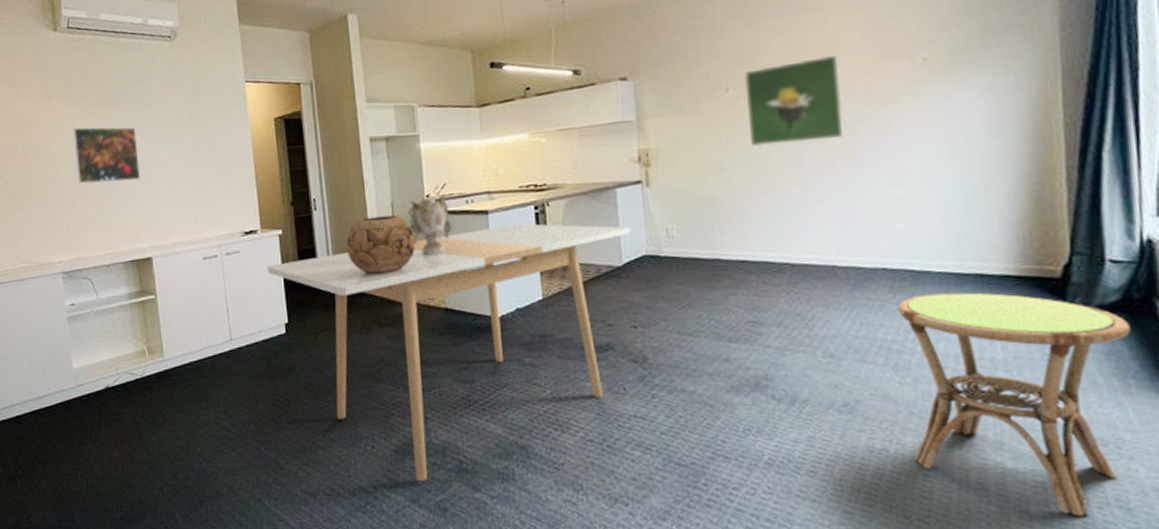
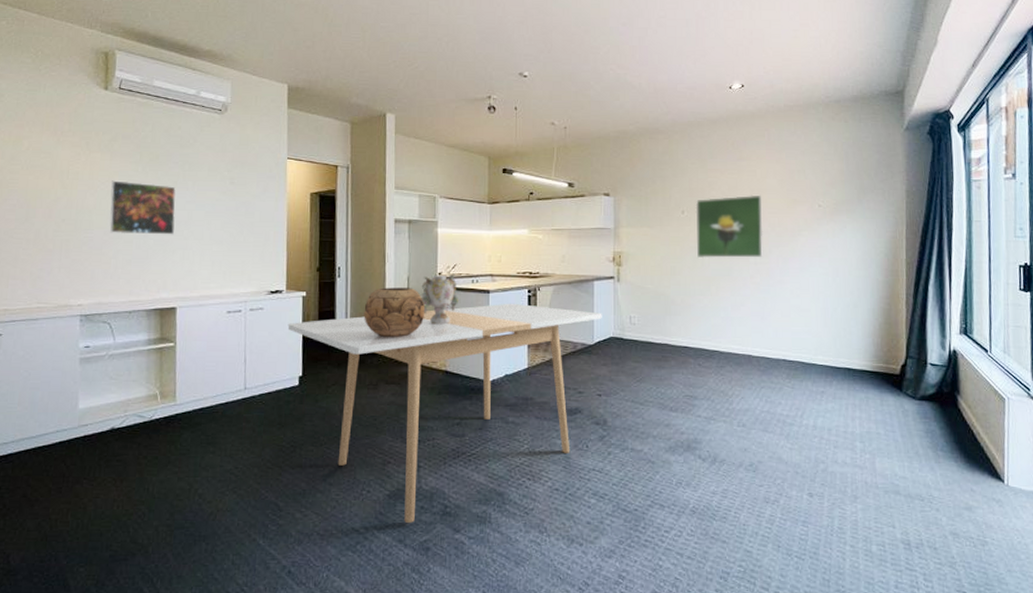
side table: present [898,292,1131,517] -> none [792,381,941,554]

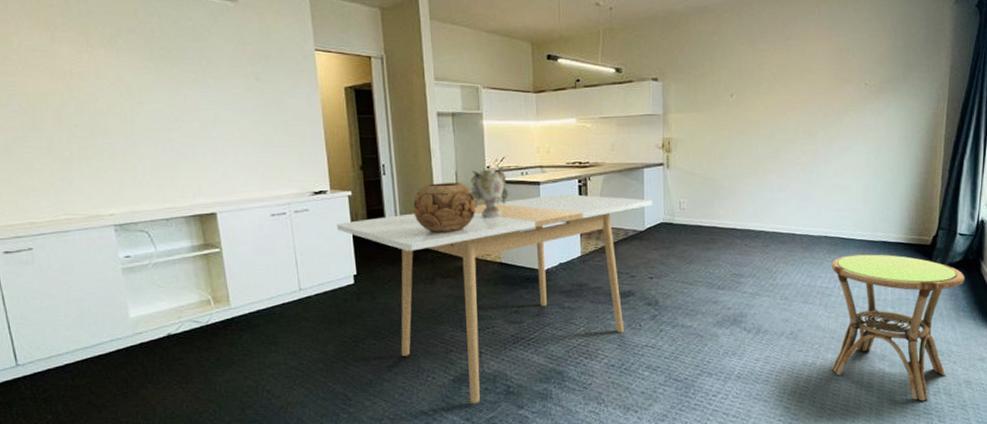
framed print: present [109,180,177,235] -> none [123,80,203,139]
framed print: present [695,194,763,259] -> none [744,75,810,142]
side table: none [792,381,941,554] -> present [832,254,965,401]

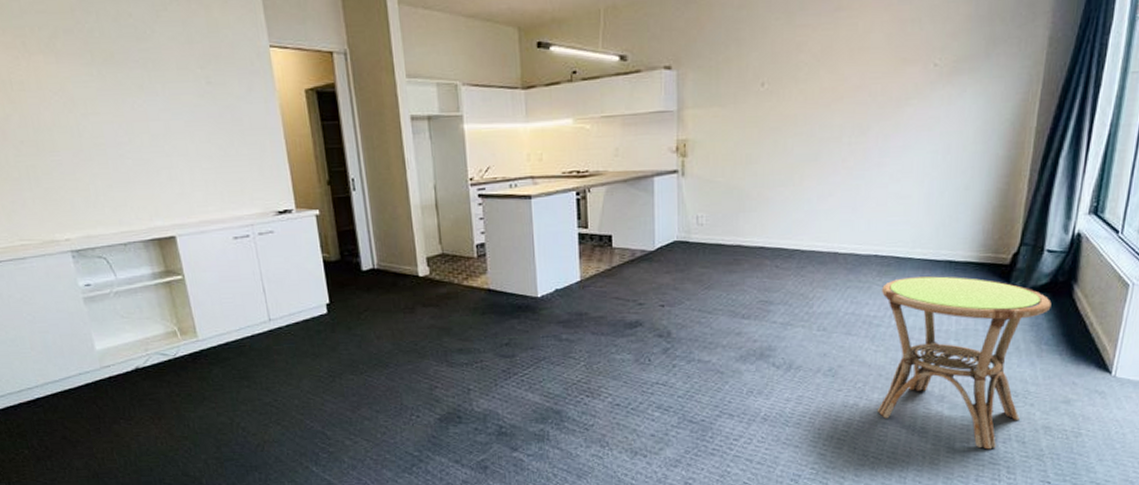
dining table: present [336,193,652,404] -> none [304,208,664,445]
decorative bowl: present [413,183,476,234] -> none [388,198,459,257]
vase: present [470,166,509,218] -> none [451,178,496,239]

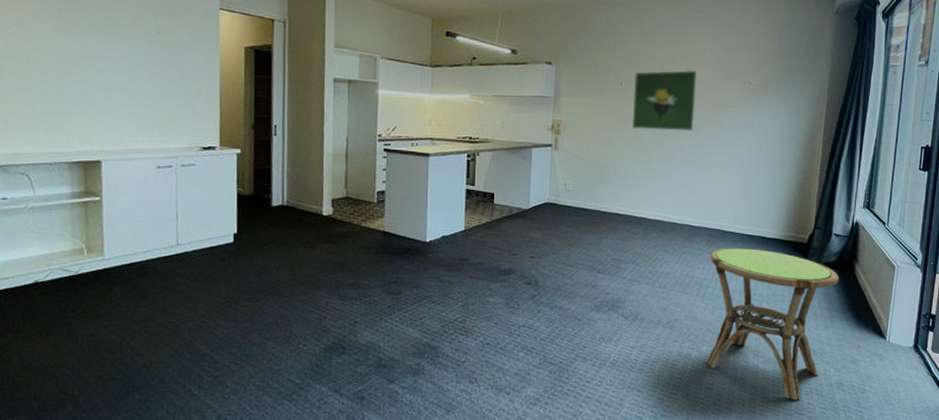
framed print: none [778,55,863,142] -> present [632,69,698,131]

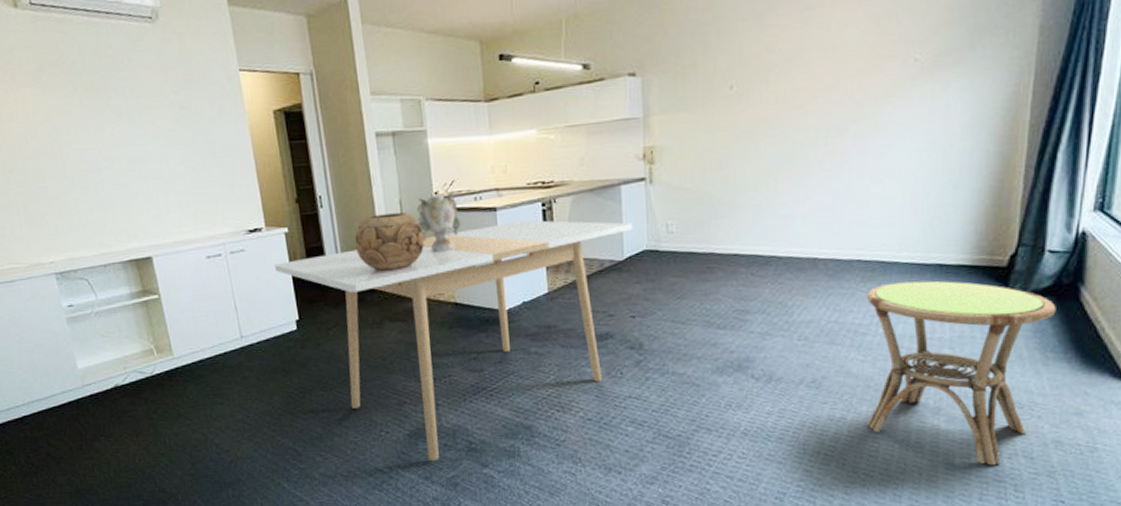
dining table: none [221,167,539,375] -> present [274,220,633,462]
decorative bowl: none [301,147,364,198] -> present [354,212,425,272]
vase: none [360,136,398,186] -> present [416,191,461,253]
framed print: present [632,69,698,131] -> none [747,53,837,145]

